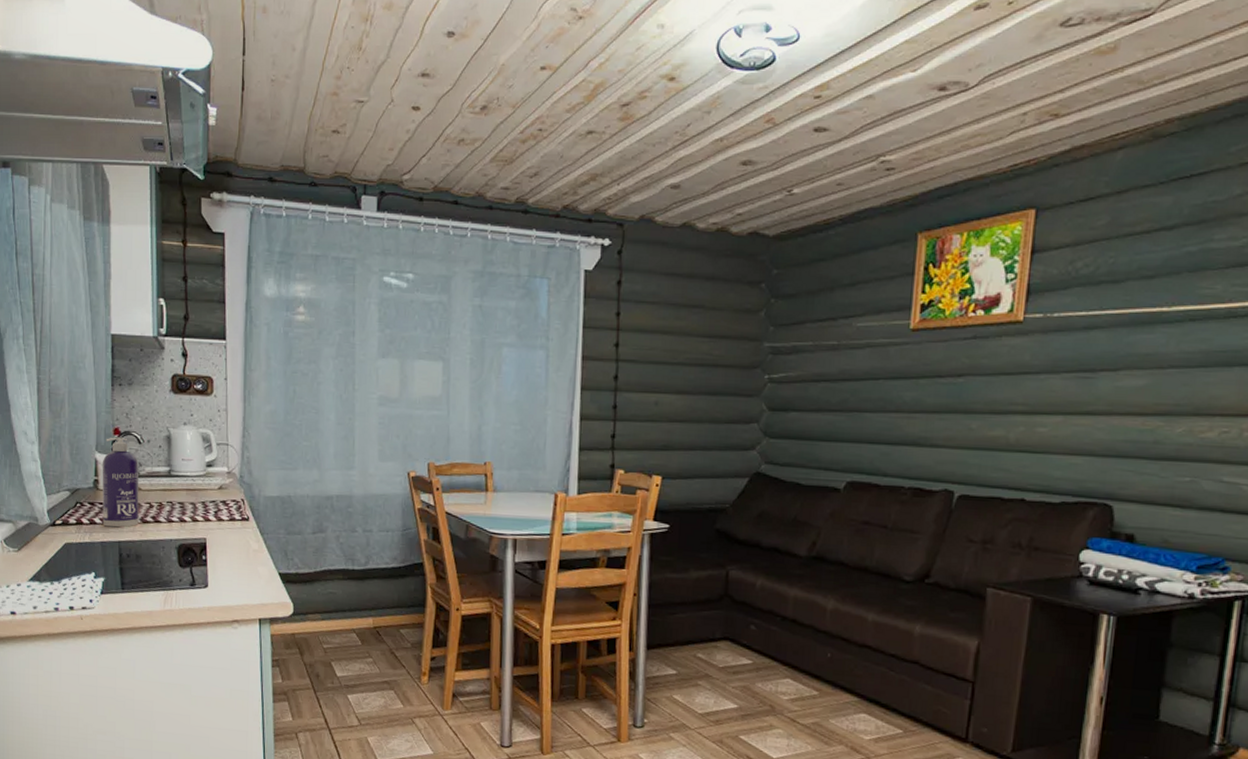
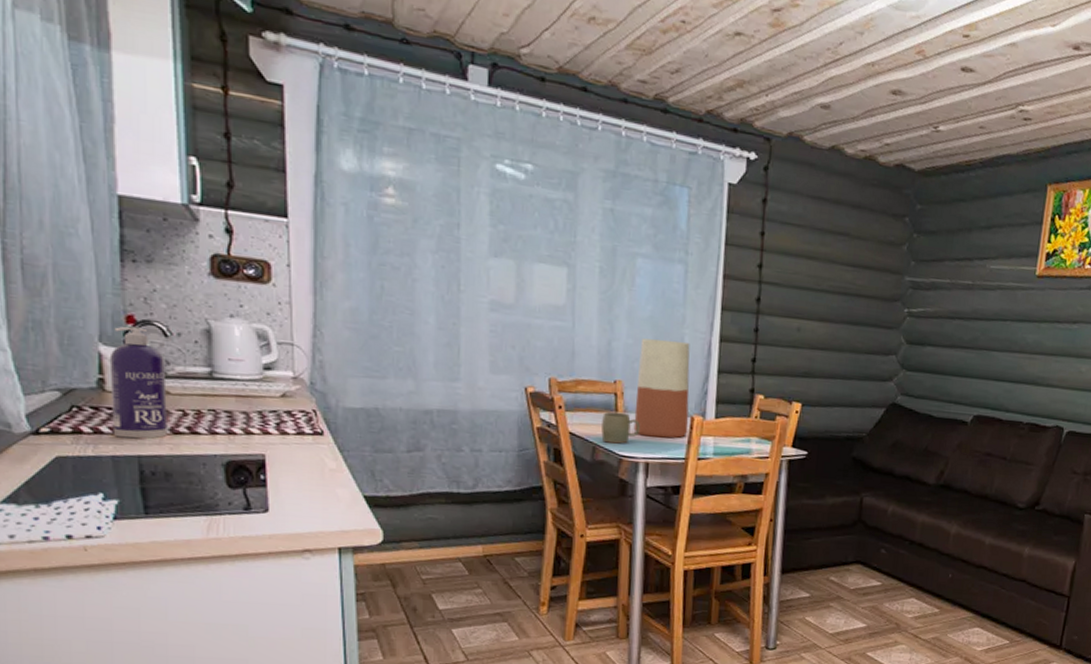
mug: none [473,491,509,522] -> present [601,411,641,444]
vase: none [502,421,553,515] -> present [633,338,690,439]

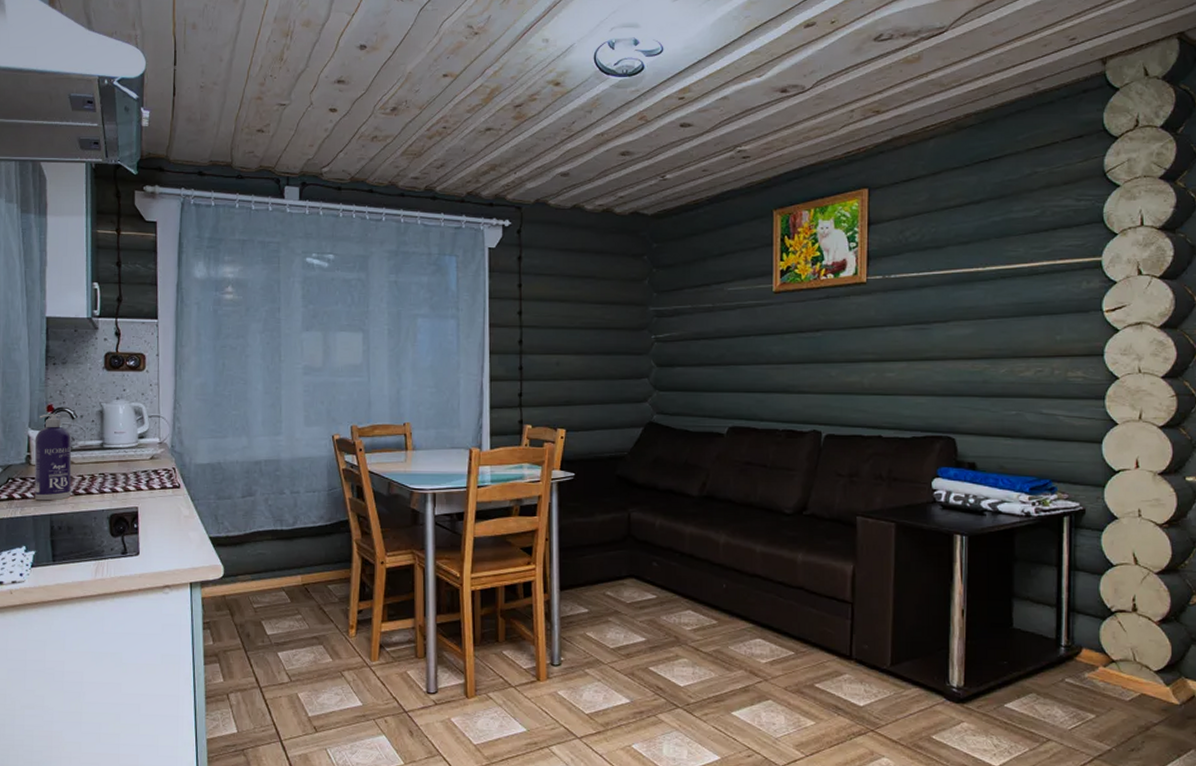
mug: present [601,411,641,444] -> none [395,450,428,478]
vase: present [633,338,690,439] -> none [421,384,468,470]

